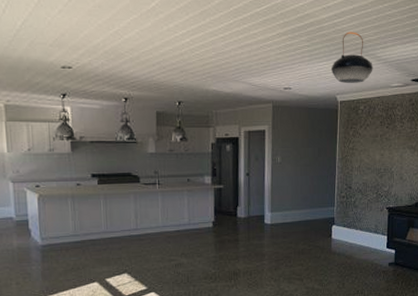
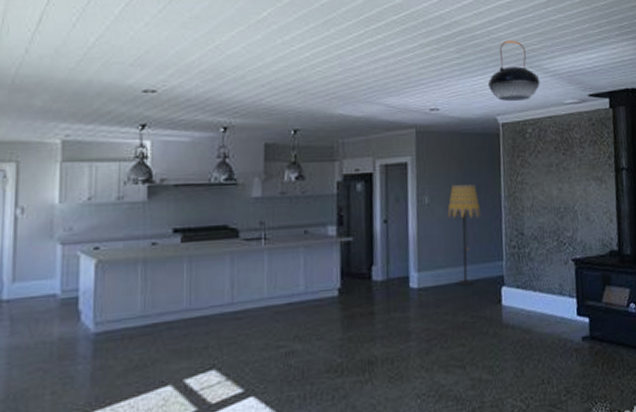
floor lamp: none [294,148,320,223] -> present [447,184,482,286]

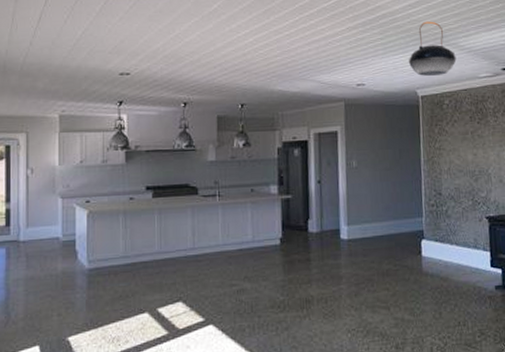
floor lamp: present [447,184,482,286] -> none [373,150,404,238]

